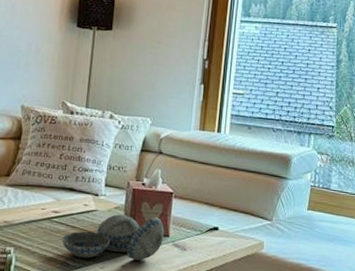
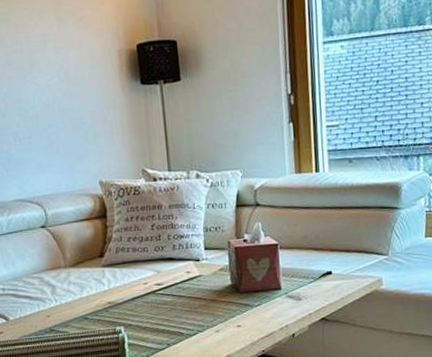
decorative bowl: present [62,214,165,261] -> none [170,272,276,326]

